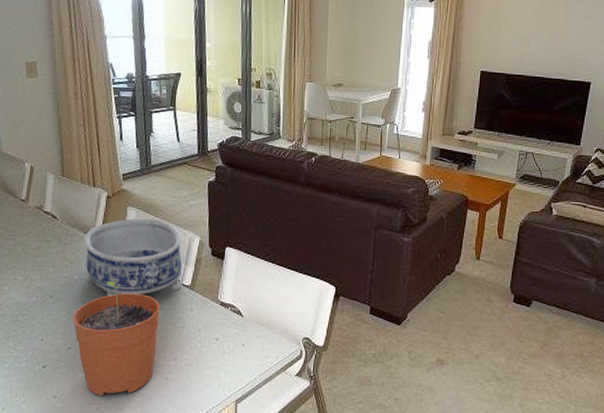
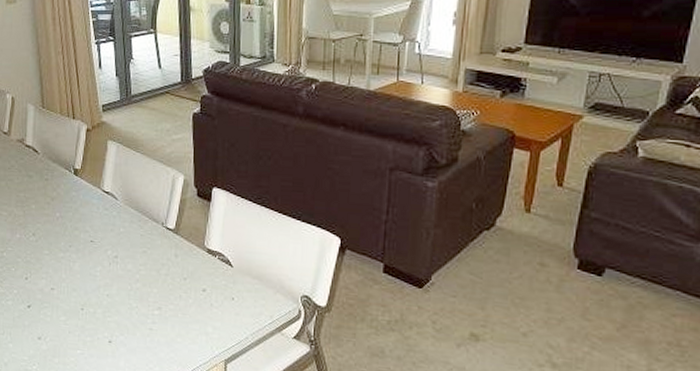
plant pot: present [73,281,160,396] -> none [55,220,142,342]
decorative bowl: present [83,218,182,297] -> none [64,153,166,237]

